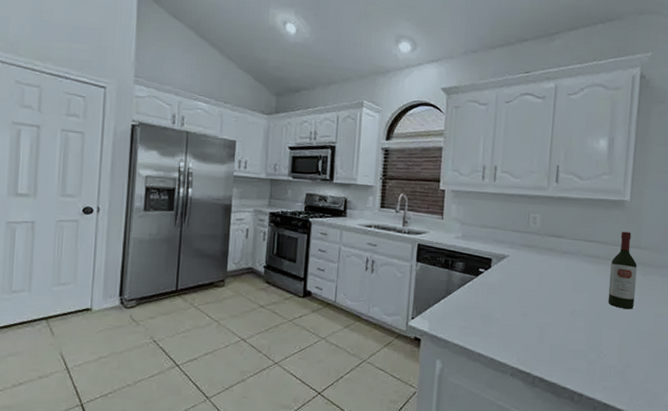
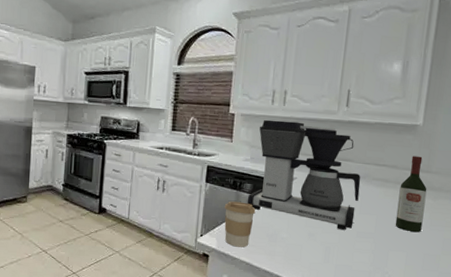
coffee cup: none [436,281,469,330] -> present [224,201,256,248]
coffee maker: none [459,196,573,309] -> present [247,119,361,231]

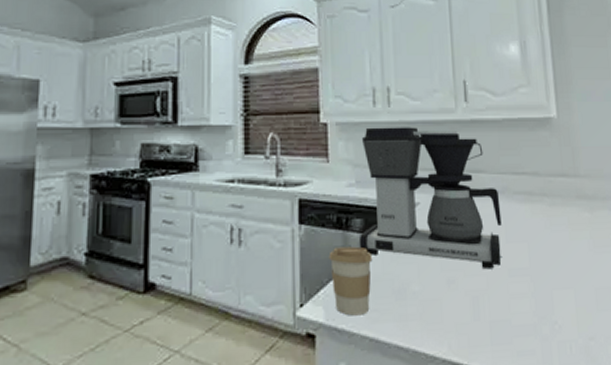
wine bottle: present [395,156,427,233] -> none [547,157,585,260]

